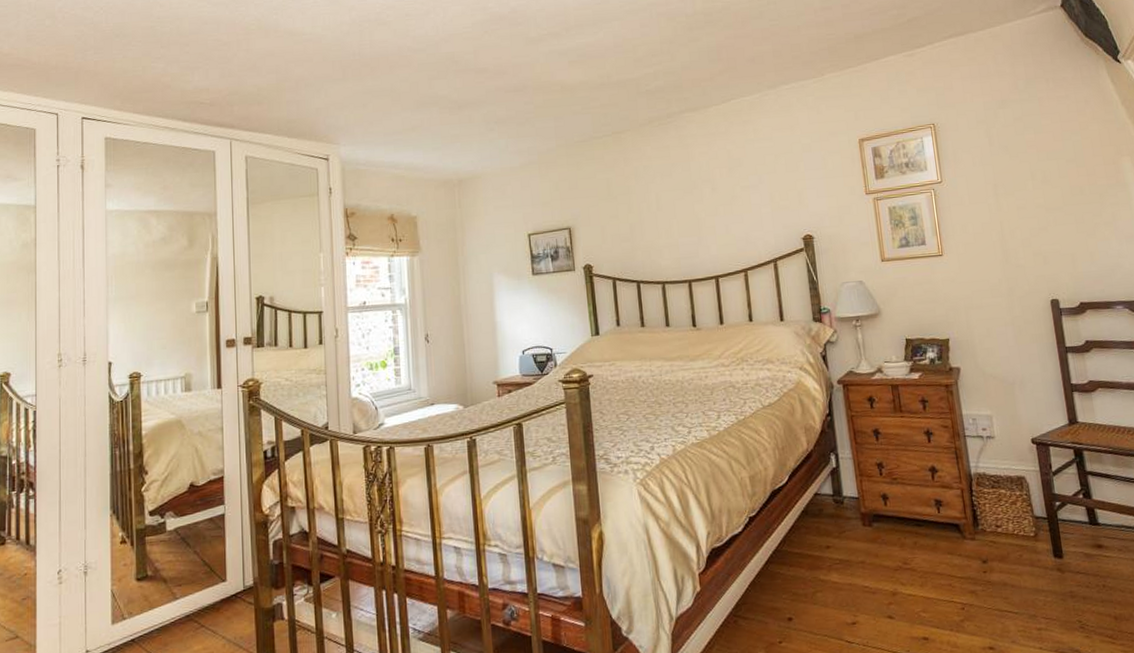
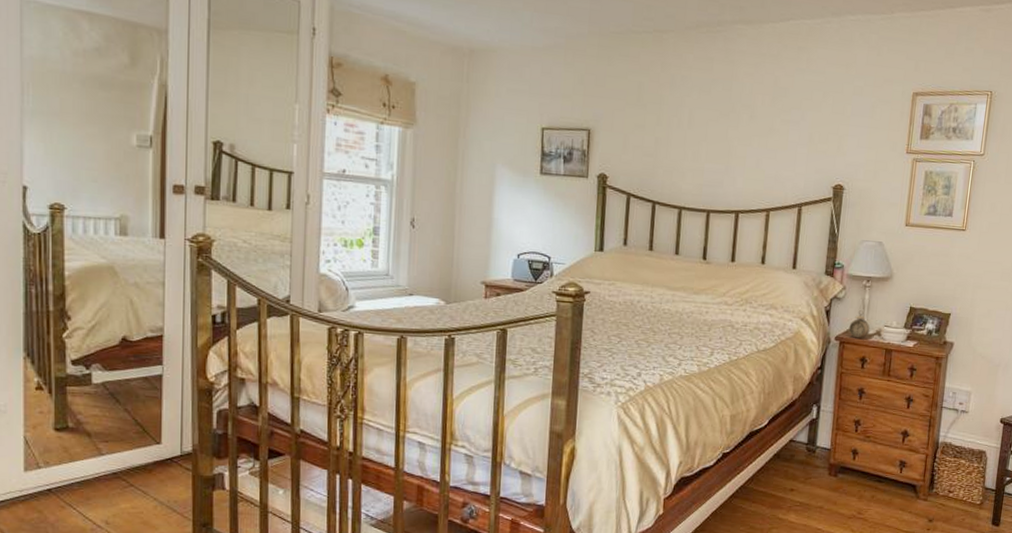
alarm clock: none [848,350,871,381] -> present [849,310,870,341]

